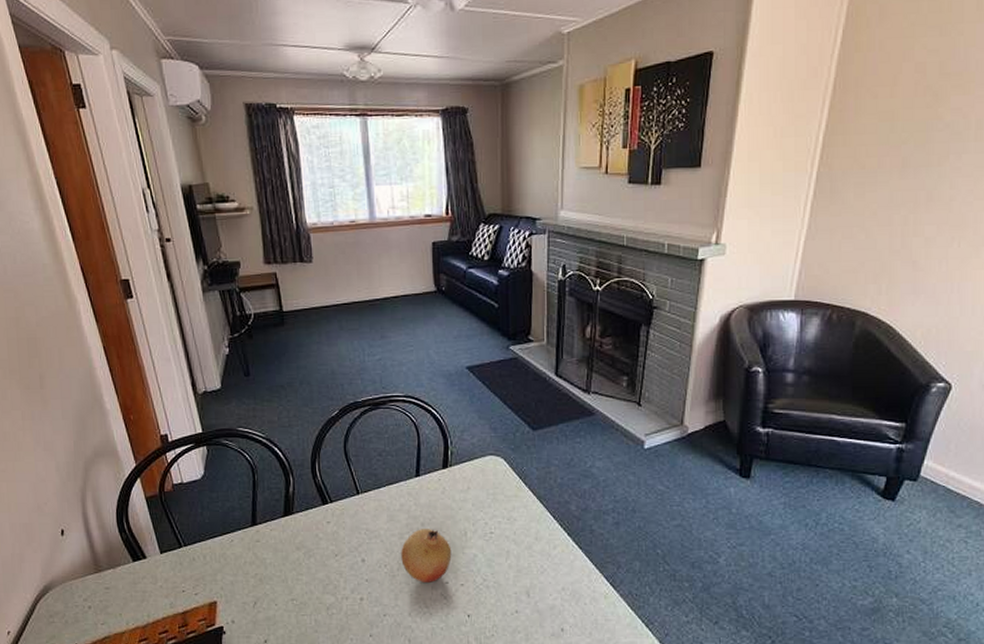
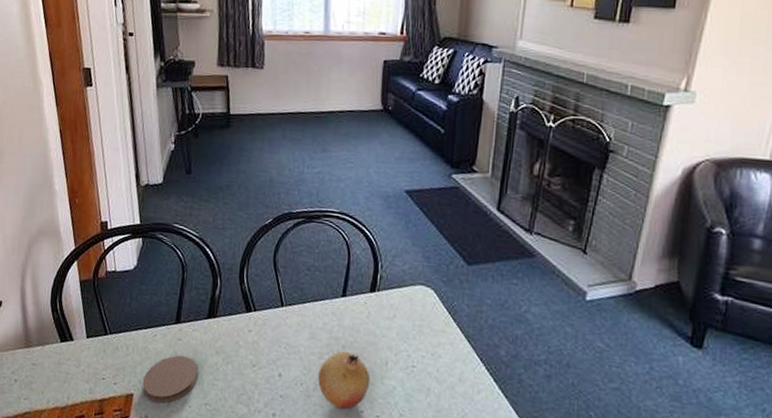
coaster: none [224,557,282,606] -> present [142,355,198,403]

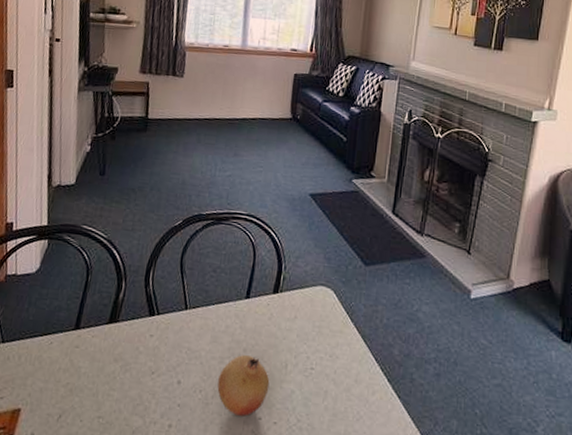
coaster: present [142,355,198,403] -> none [31,364,94,419]

